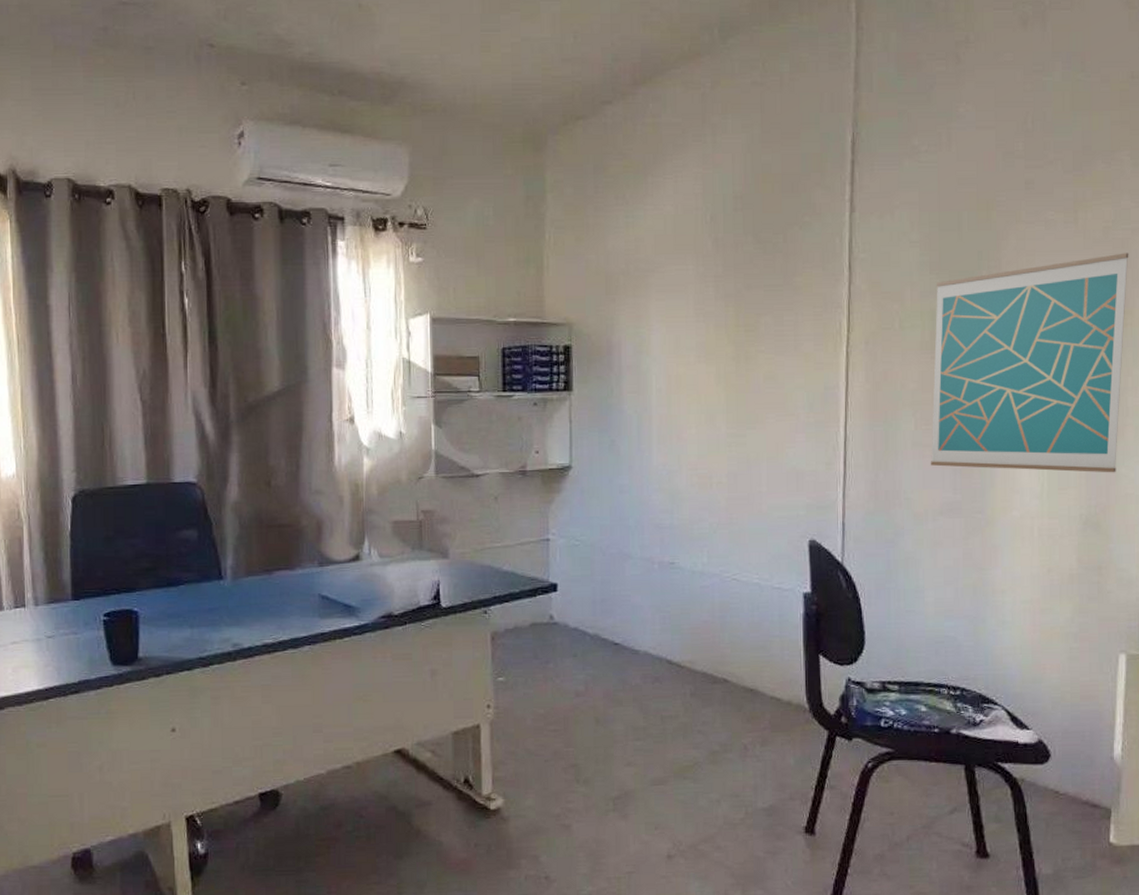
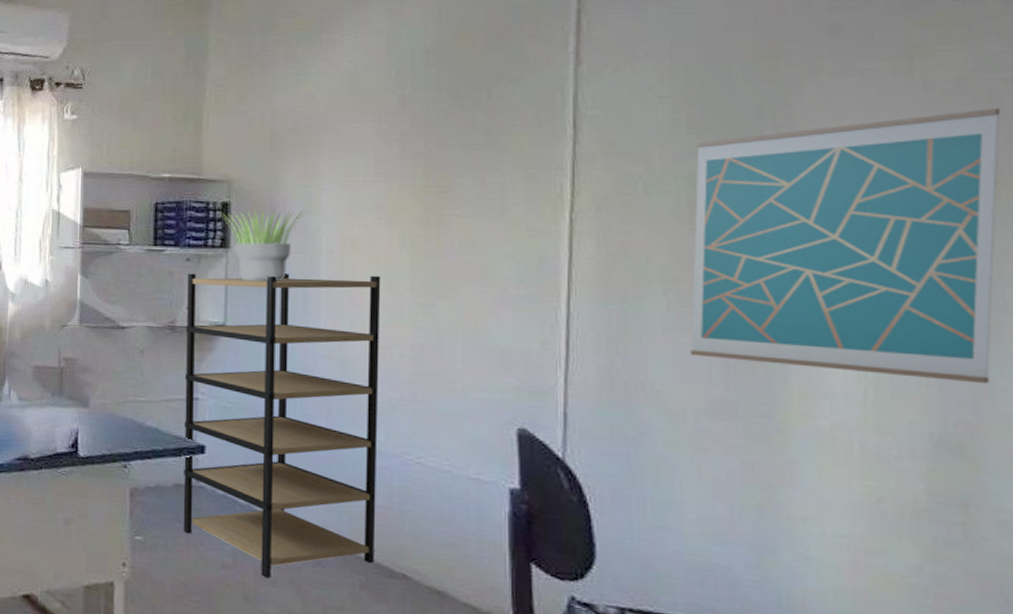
shelving unit: none [535,411,702,700] -> present [183,273,381,578]
potted plant: none [563,352,636,421] -> present [220,210,304,281]

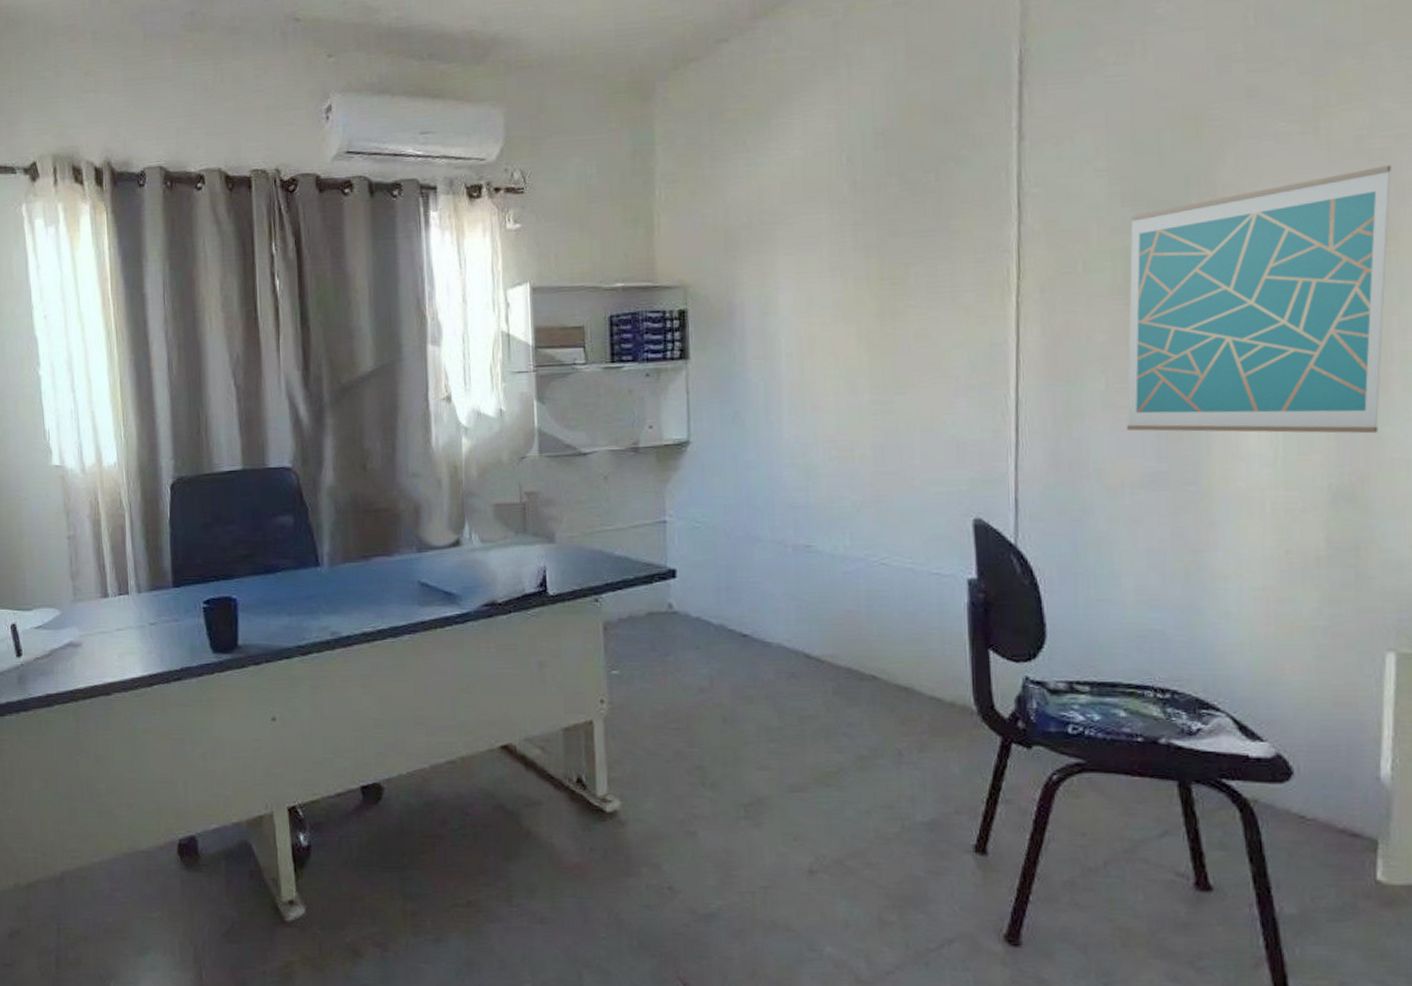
shelving unit: present [183,273,381,578] -> none [648,376,845,697]
potted plant: present [220,210,304,281] -> none [678,313,762,392]

